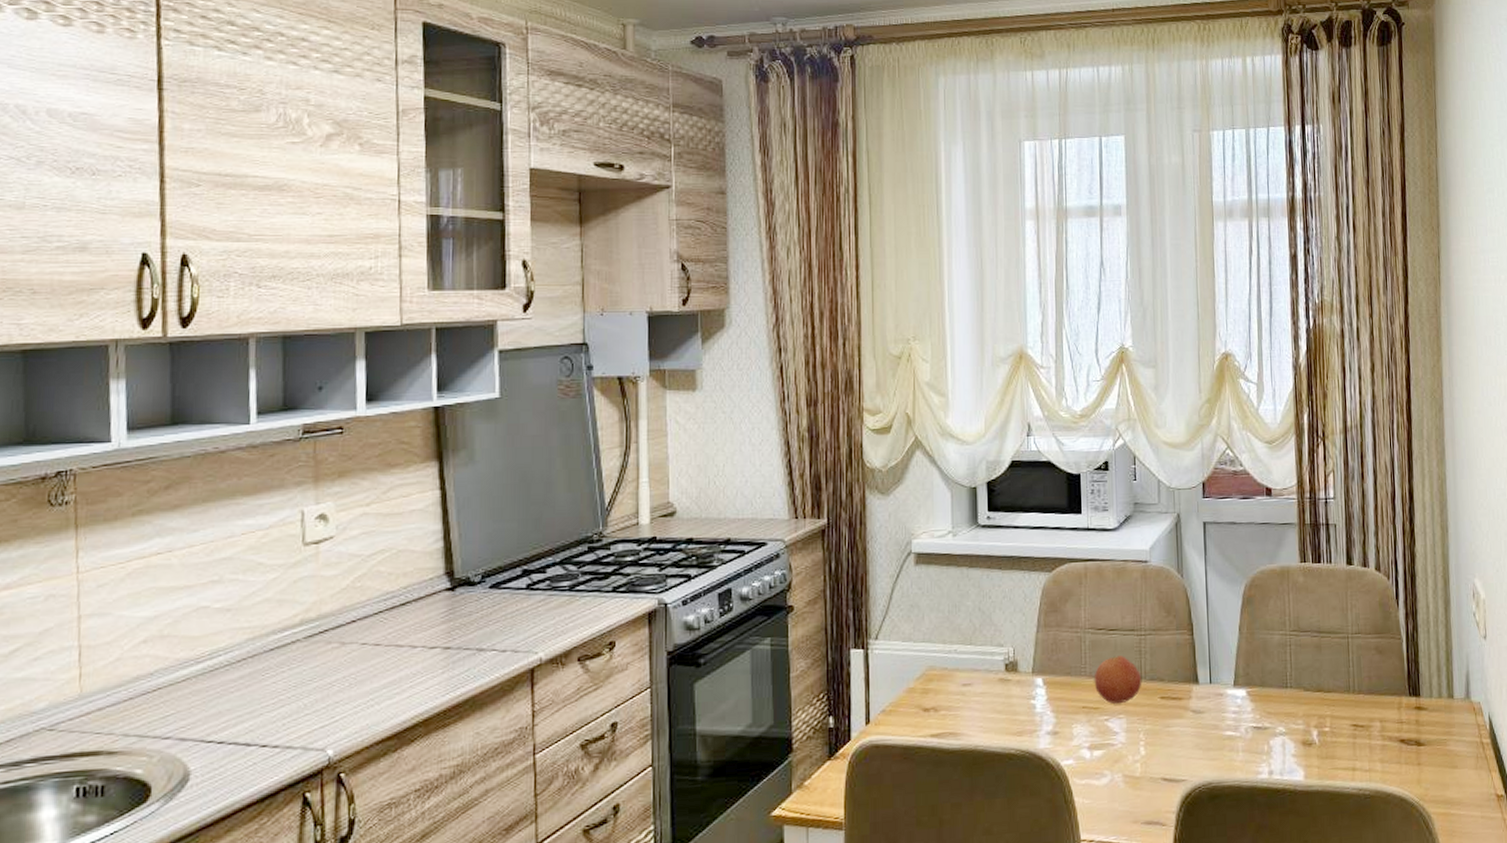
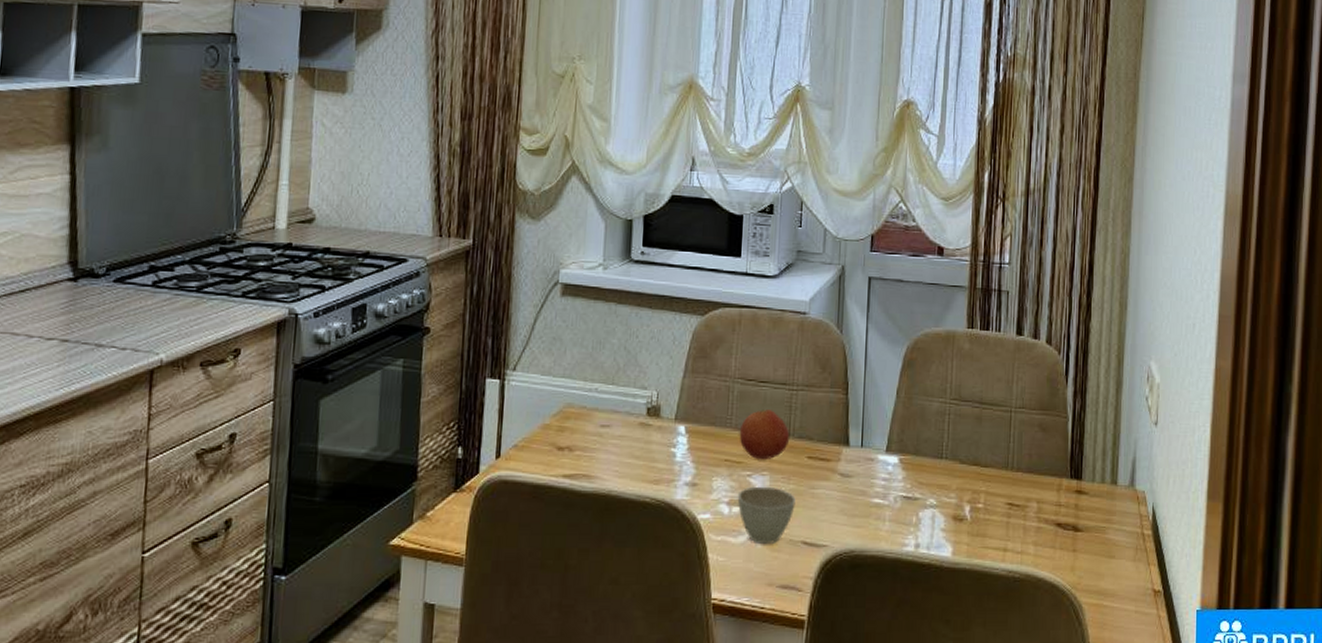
cup: none [1097,728,1153,784] -> present [737,486,796,543]

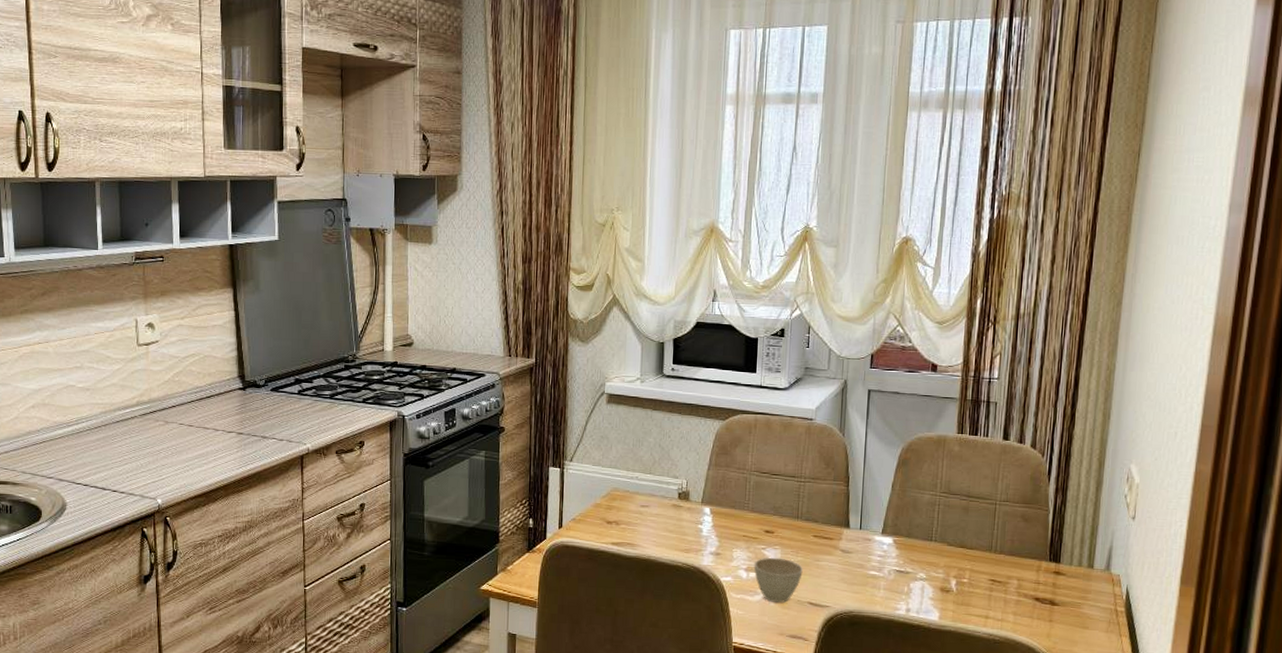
fruit: present [739,408,790,459] -> none [755,496,798,536]

